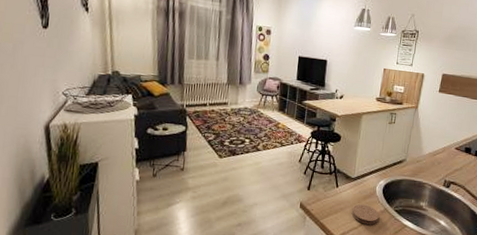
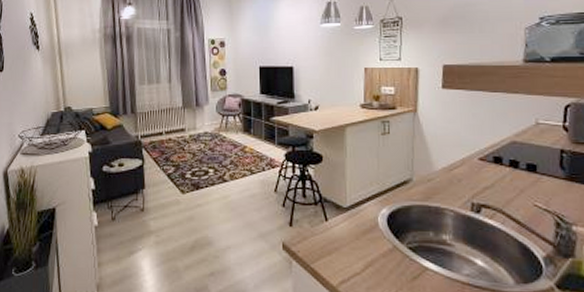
coaster: present [351,204,379,225] -> none [350,242,387,268]

